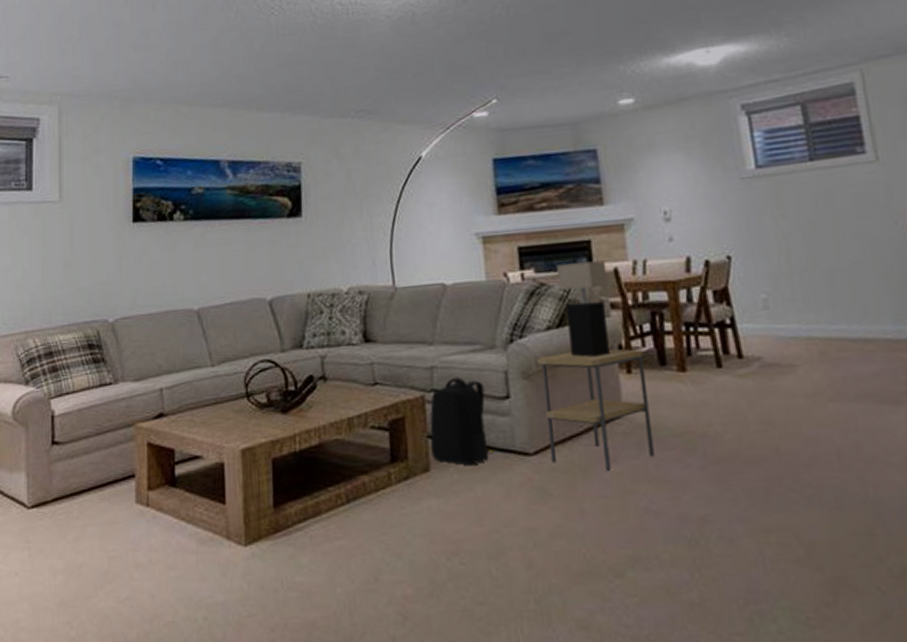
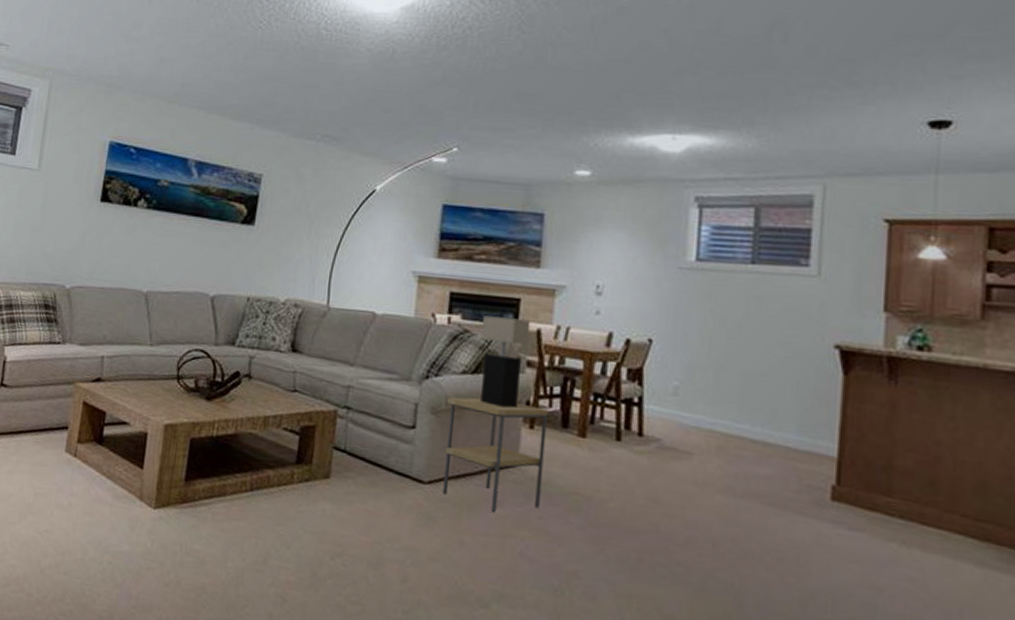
backpack: present [430,377,495,466] -> none [333,399,394,482]

